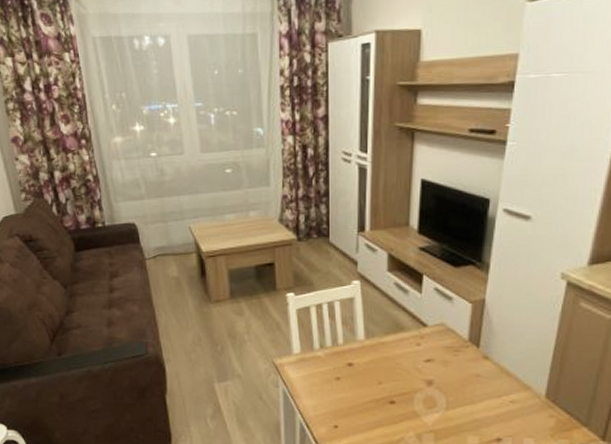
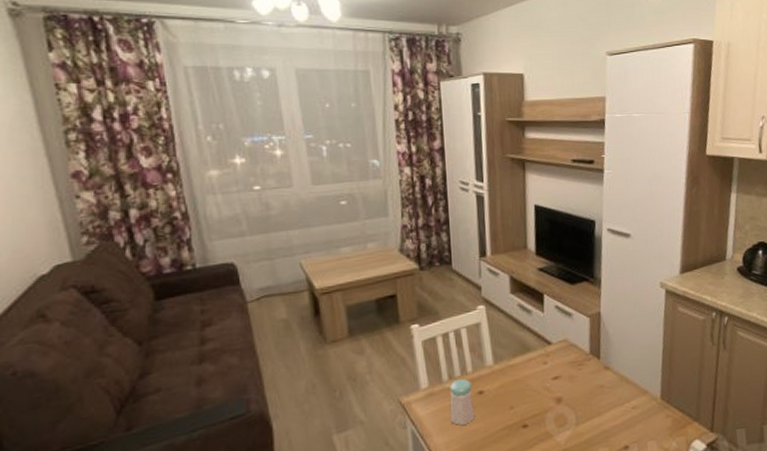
salt shaker: none [319,349,343,392] -> present [450,378,475,425]

